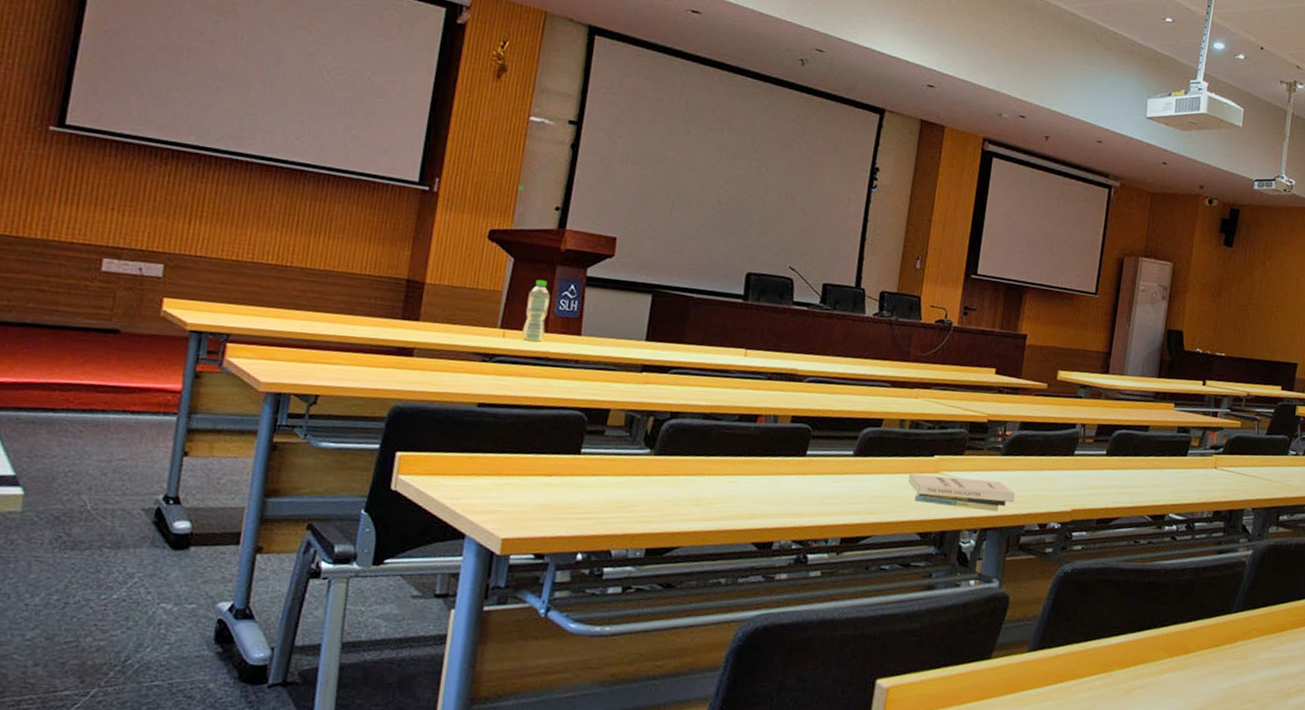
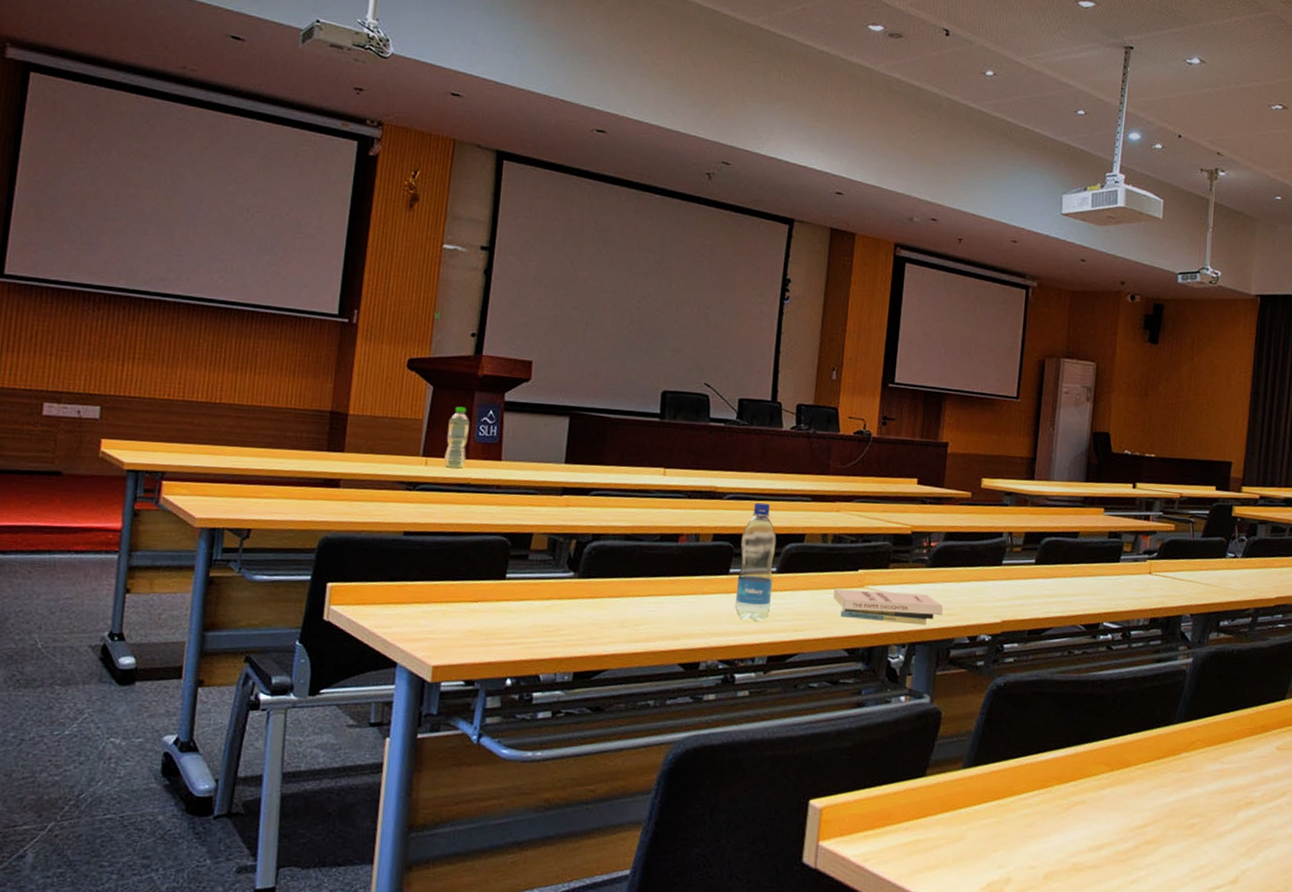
bottle: none [810,386,855,505] -> present [735,502,777,623]

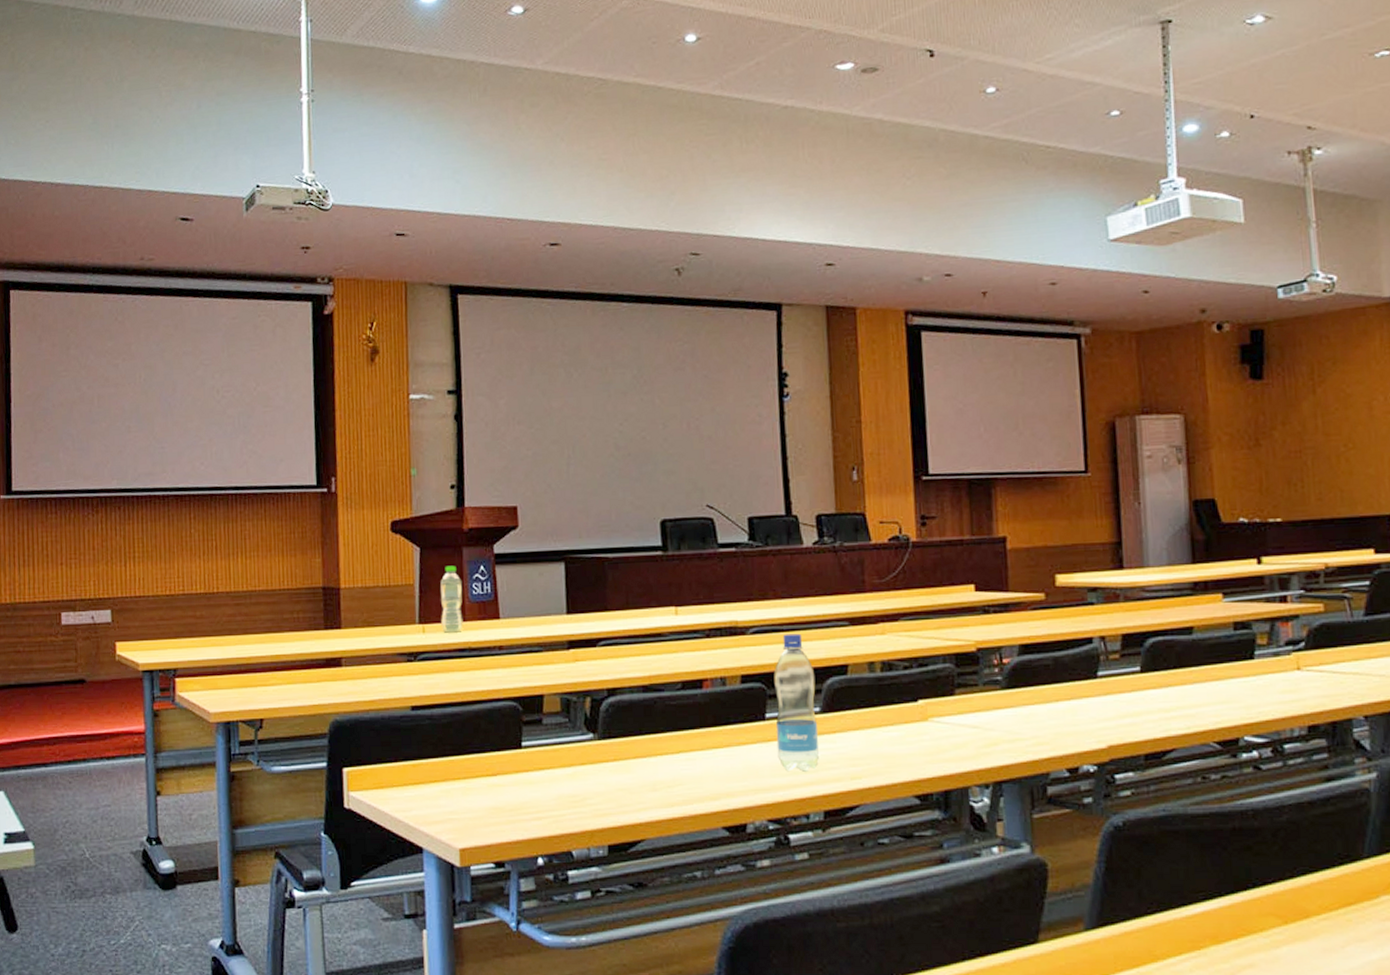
books: present [832,589,943,626] -> none [891,722,1030,760]

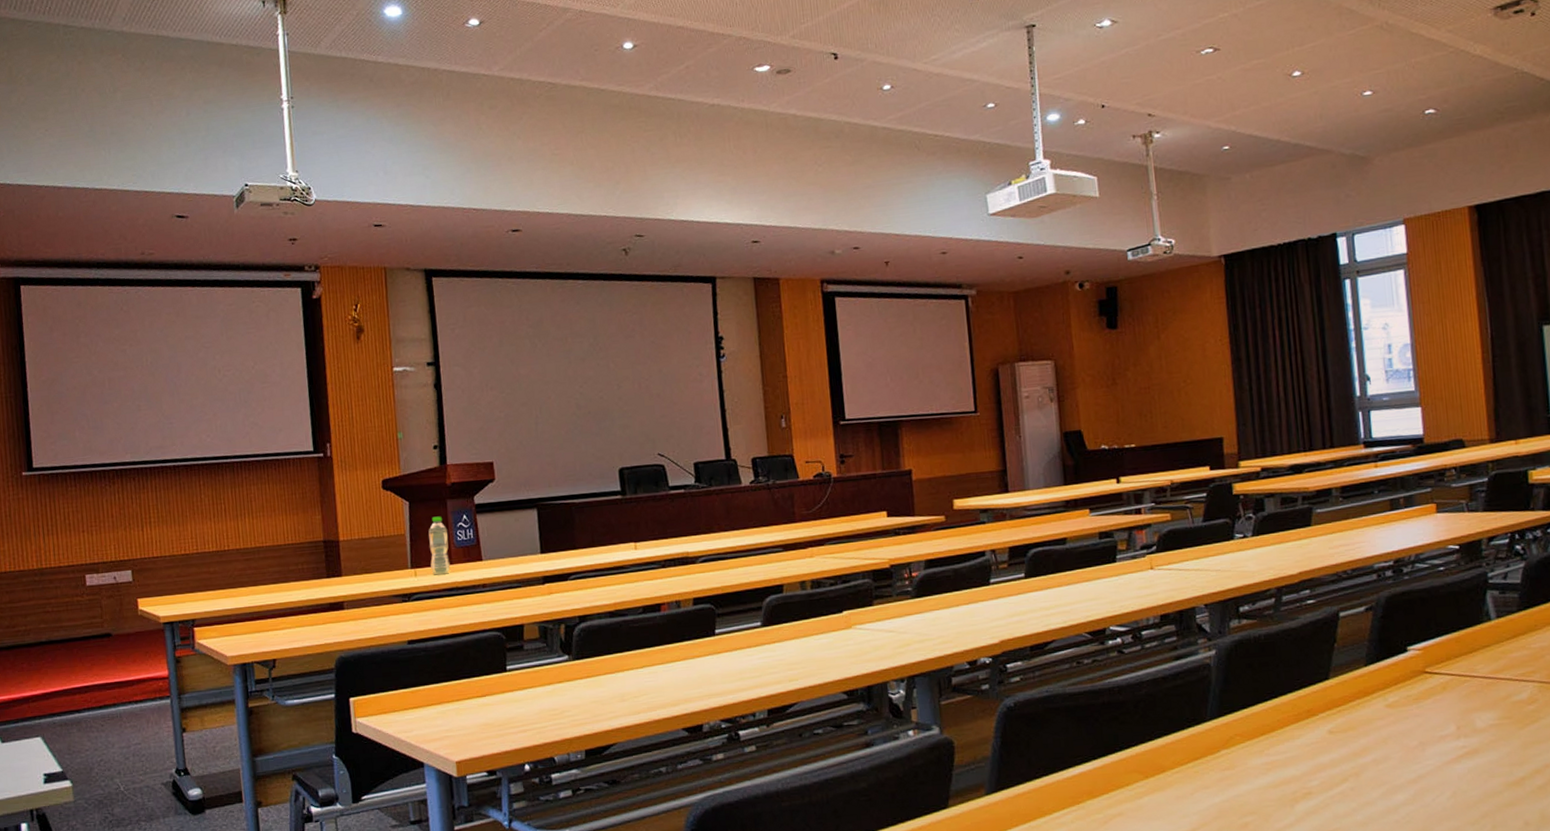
bottle: present [774,633,819,773] -> none [721,560,762,678]

